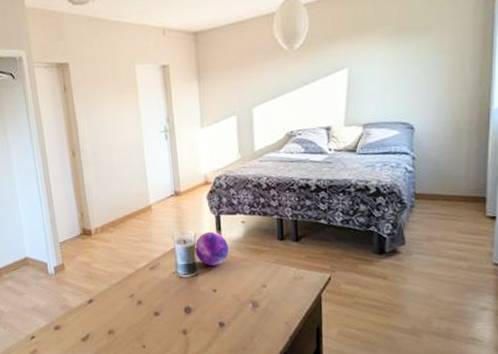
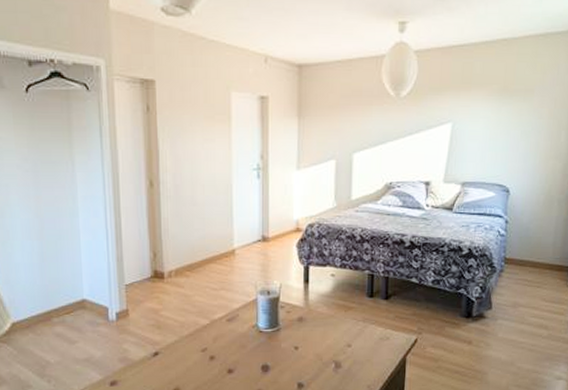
decorative orb: present [195,231,229,266] -> none [279,283,315,321]

